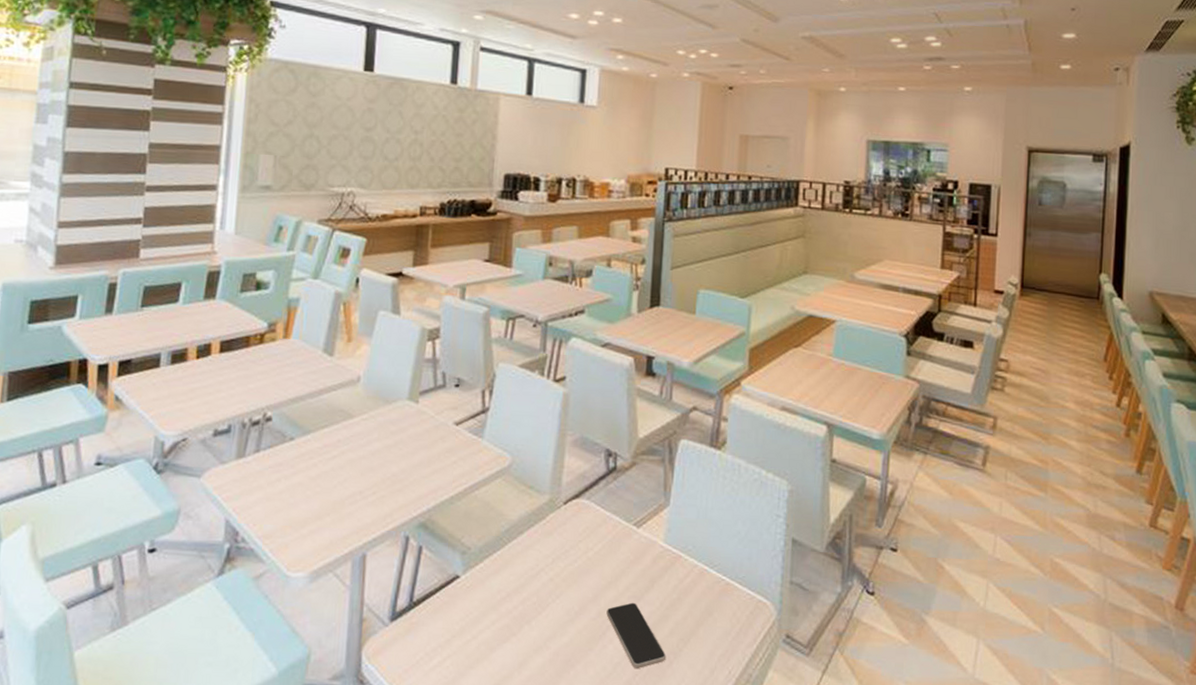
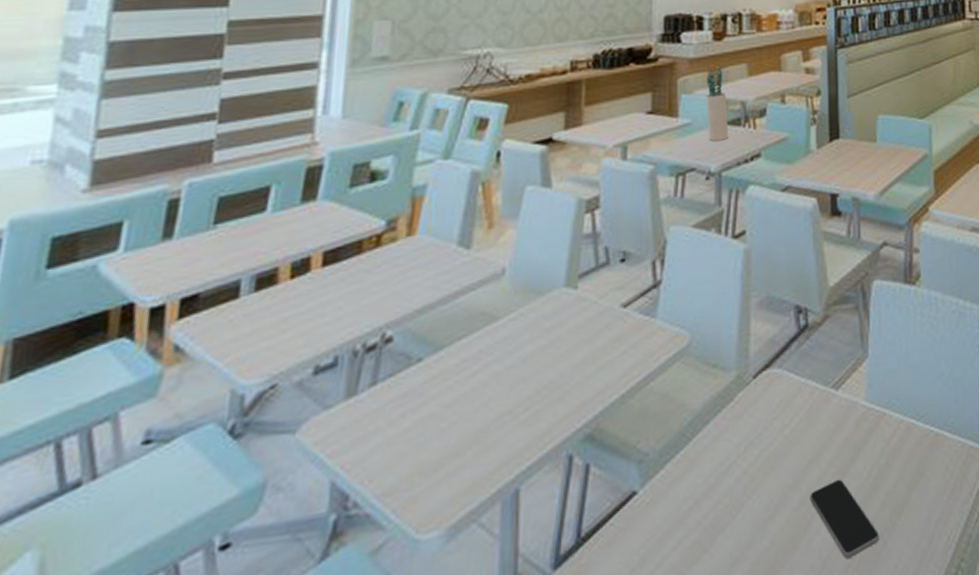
vase: none [537,224,557,295] -> present [706,64,729,142]

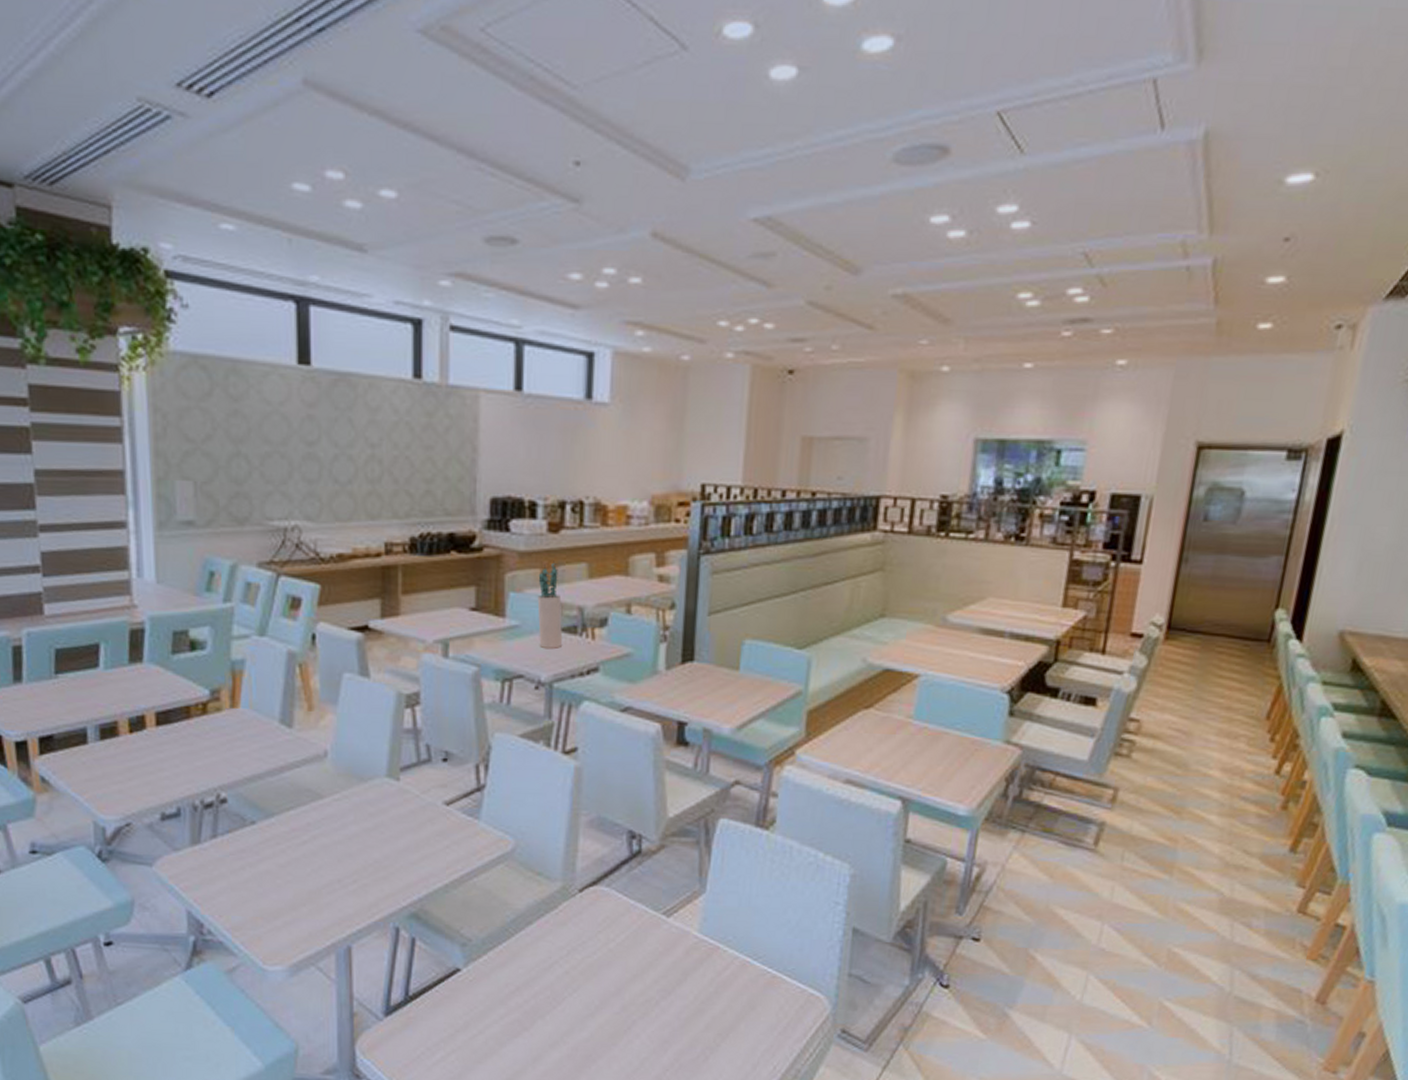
mobile phone: present [810,479,880,559] -> none [632,996,702,1064]

